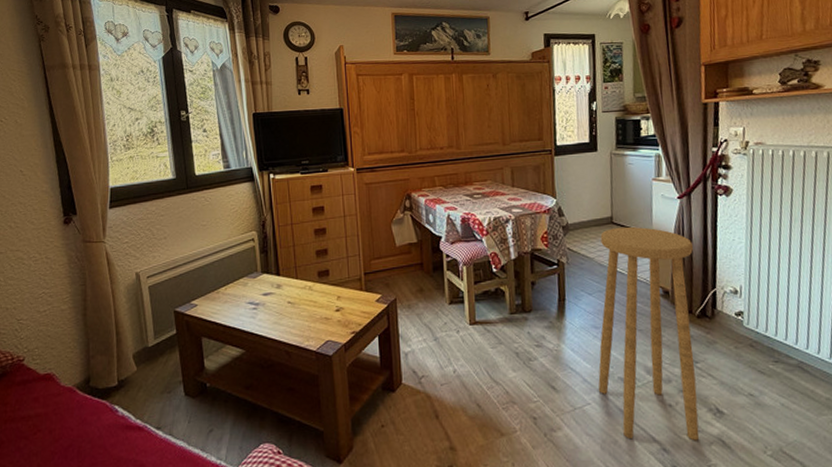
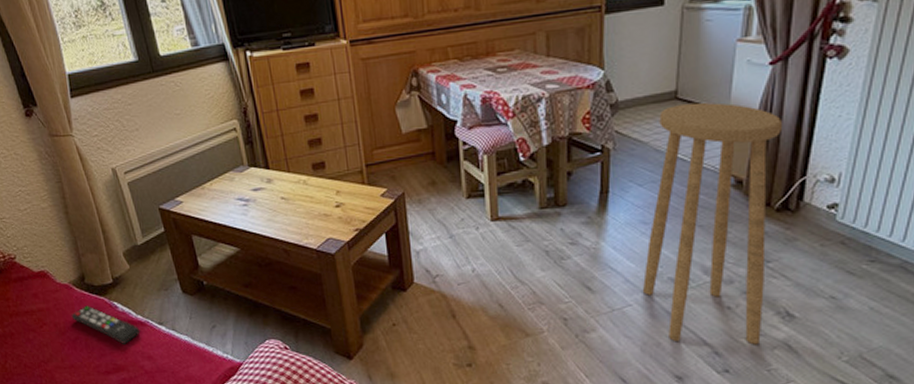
remote control: none [68,410,137,451] -> present [71,305,141,344]

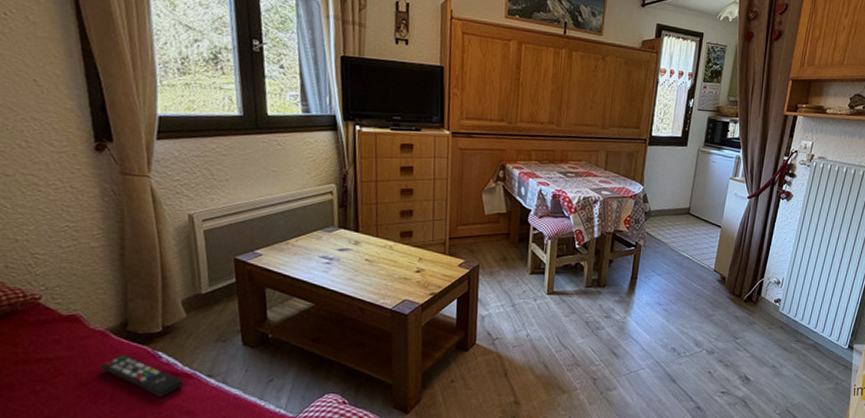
stool: present [642,102,783,345] -> none [652,218,753,401]

